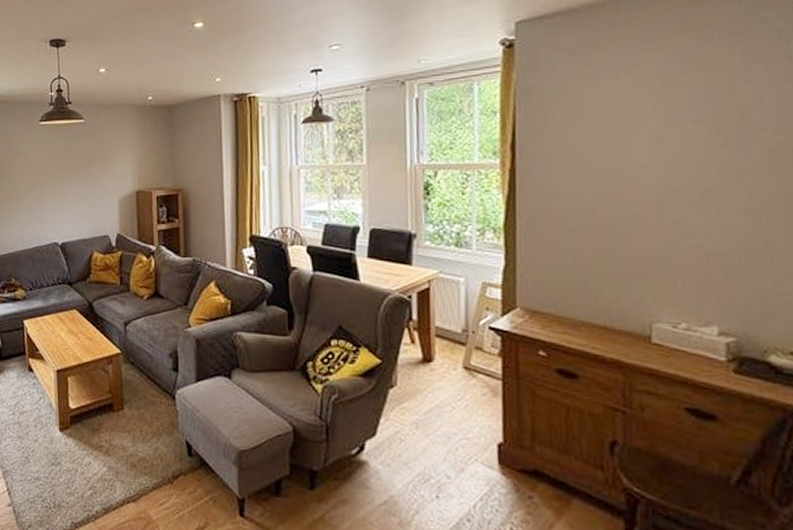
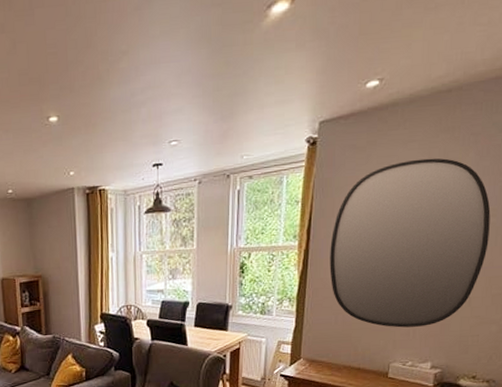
home mirror: none [544,61,783,275] -> present [329,158,491,328]

